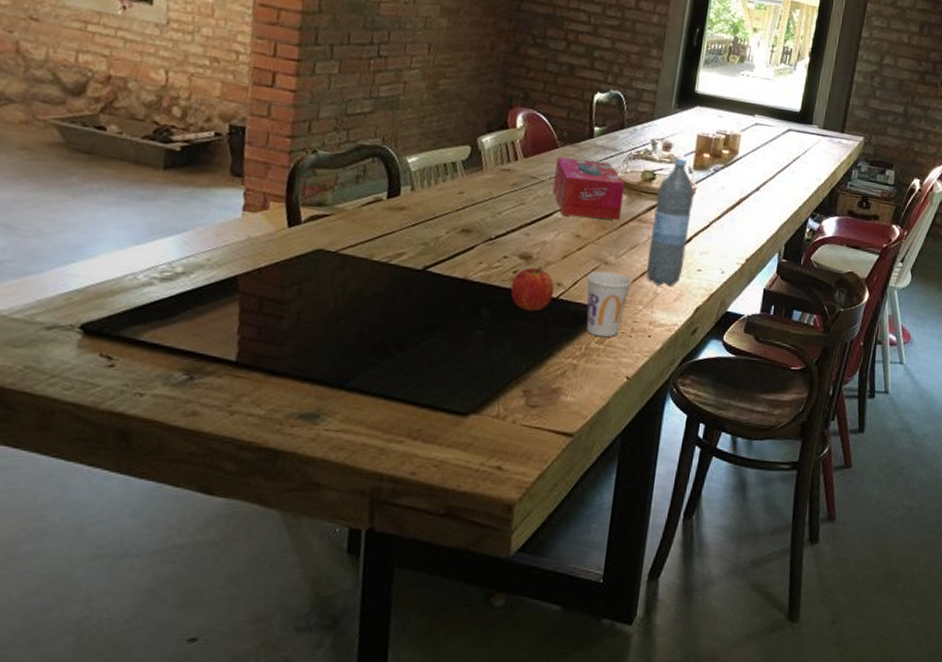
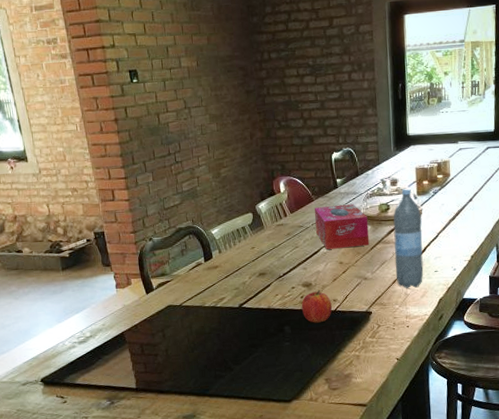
cup: present [586,271,633,338] -> none [353,284,388,333]

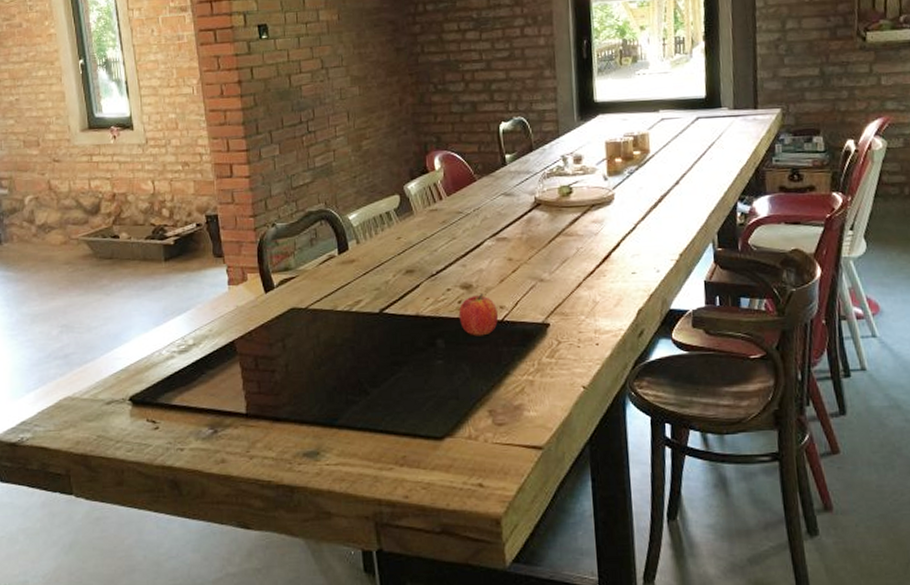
tissue box: present [315,204,370,249] -> none [477,185,547,242]
water bottle: present [393,187,424,288] -> none [577,166,617,294]

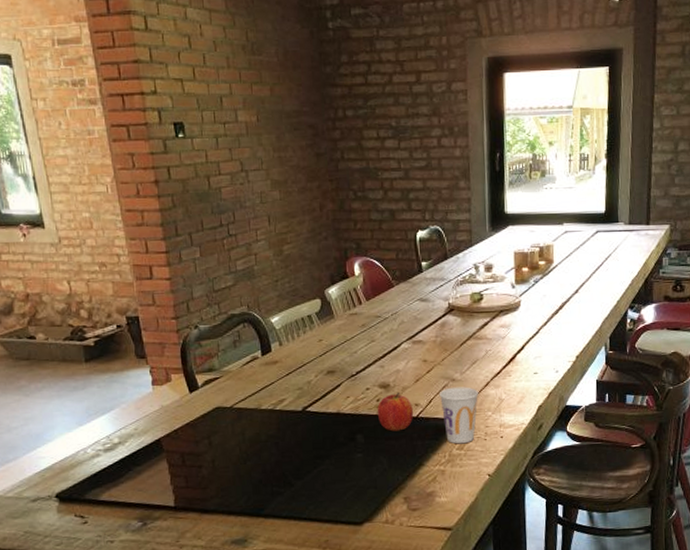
cup: none [526,288,571,352] -> present [439,387,479,444]

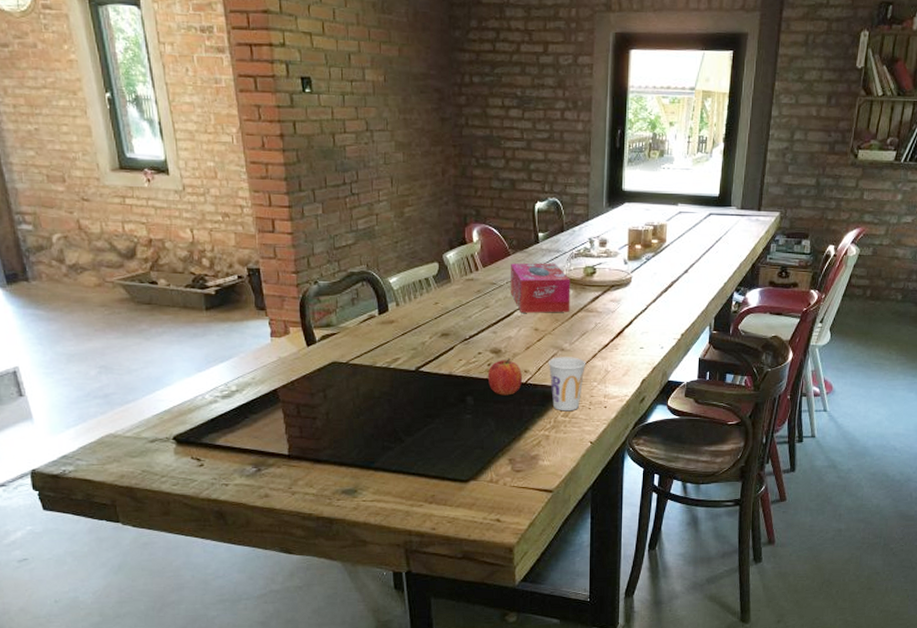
tissue box: none [395,291,459,345] -> present [511,262,571,313]

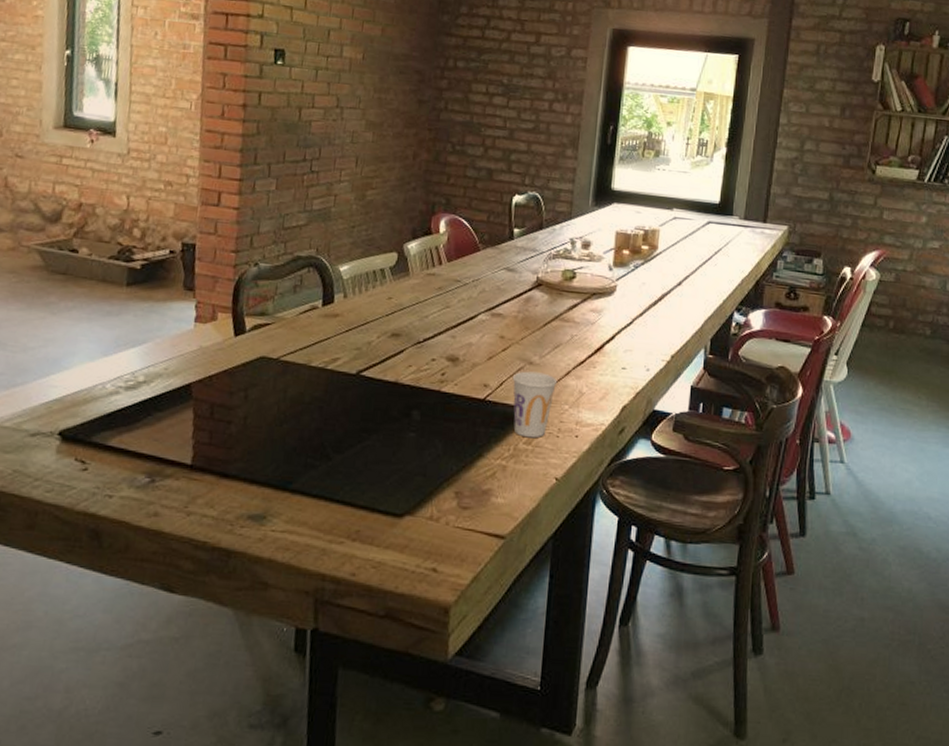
fruit: present [487,359,523,396] -> none [439,369,482,413]
tissue box: present [511,262,571,313] -> none [476,260,546,320]

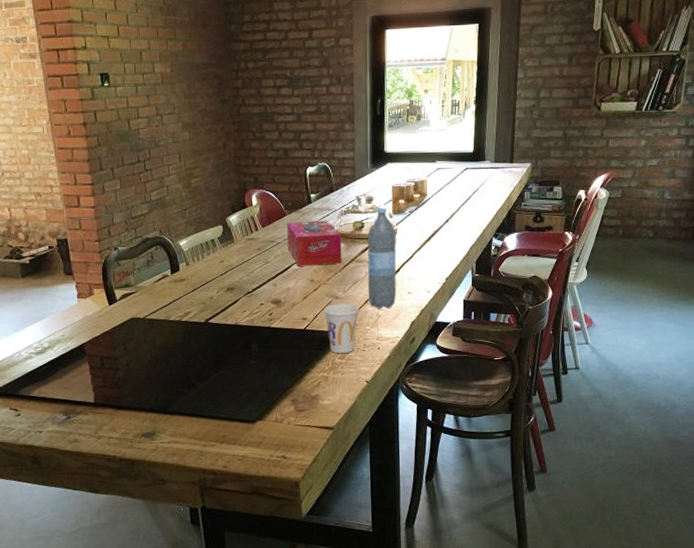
tissue box: none [476,260,546,320] -> present [287,220,342,266]
water bottle: none [570,254,615,386] -> present [367,206,397,309]

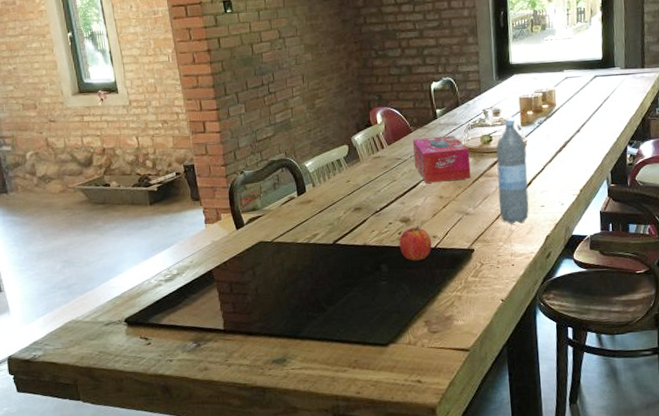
fruit: none [269,308,302,342] -> present [399,226,432,261]
cup: present [324,304,359,354] -> none [454,220,491,272]

